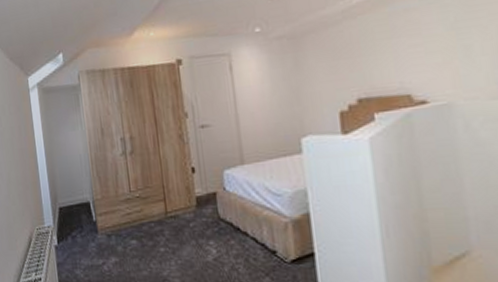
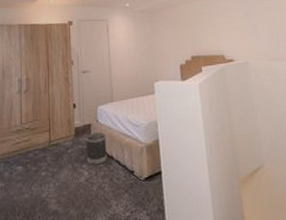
wastebasket: none [210,203,240,242] -> present [85,132,107,165]

